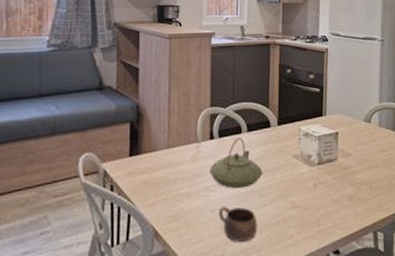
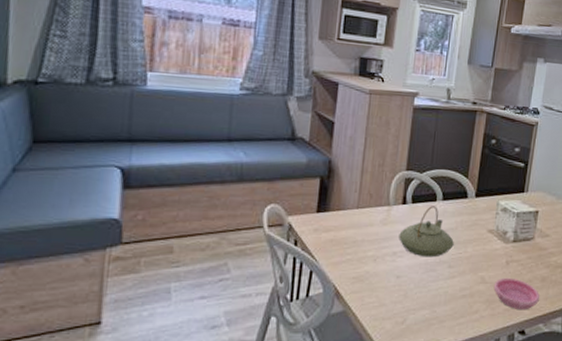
cup: present [218,206,258,243] -> none [403,274,443,312]
saucer: none [304,199,350,231] -> present [493,277,540,310]

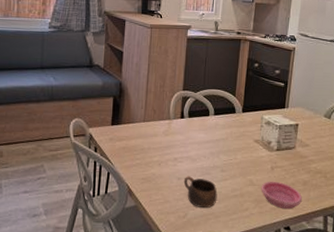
teapot: present [398,206,454,258] -> none [178,120,225,163]
cup: none [403,274,443,312] -> present [183,176,218,209]

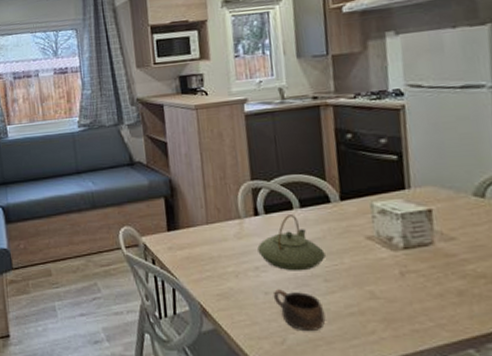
teapot: none [178,120,225,163] -> present [257,215,326,271]
saucer: present [261,181,303,210] -> none [389,292,462,332]

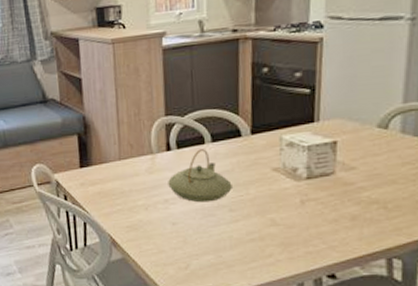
cup: present [273,289,326,332] -> none [180,220,228,257]

